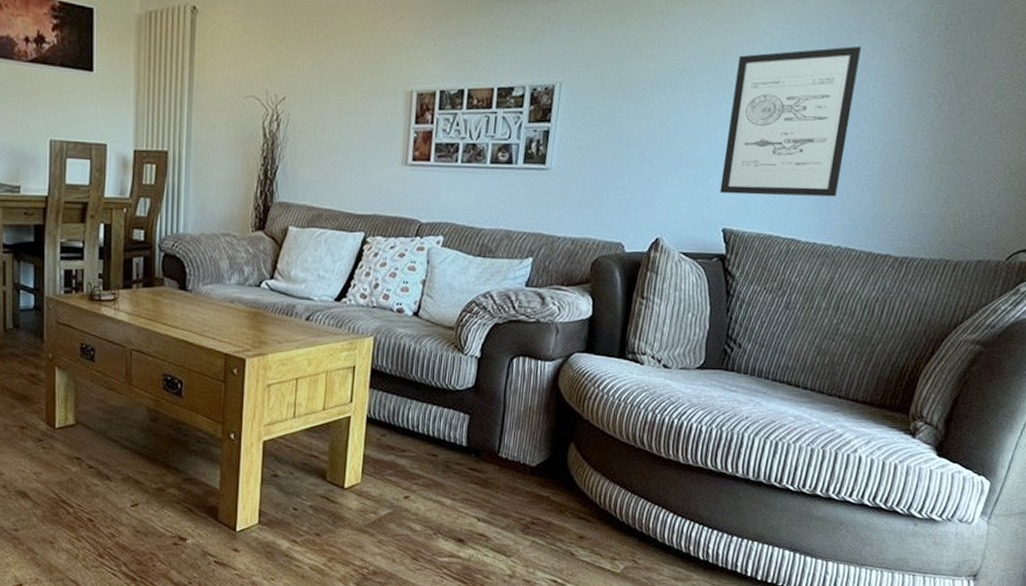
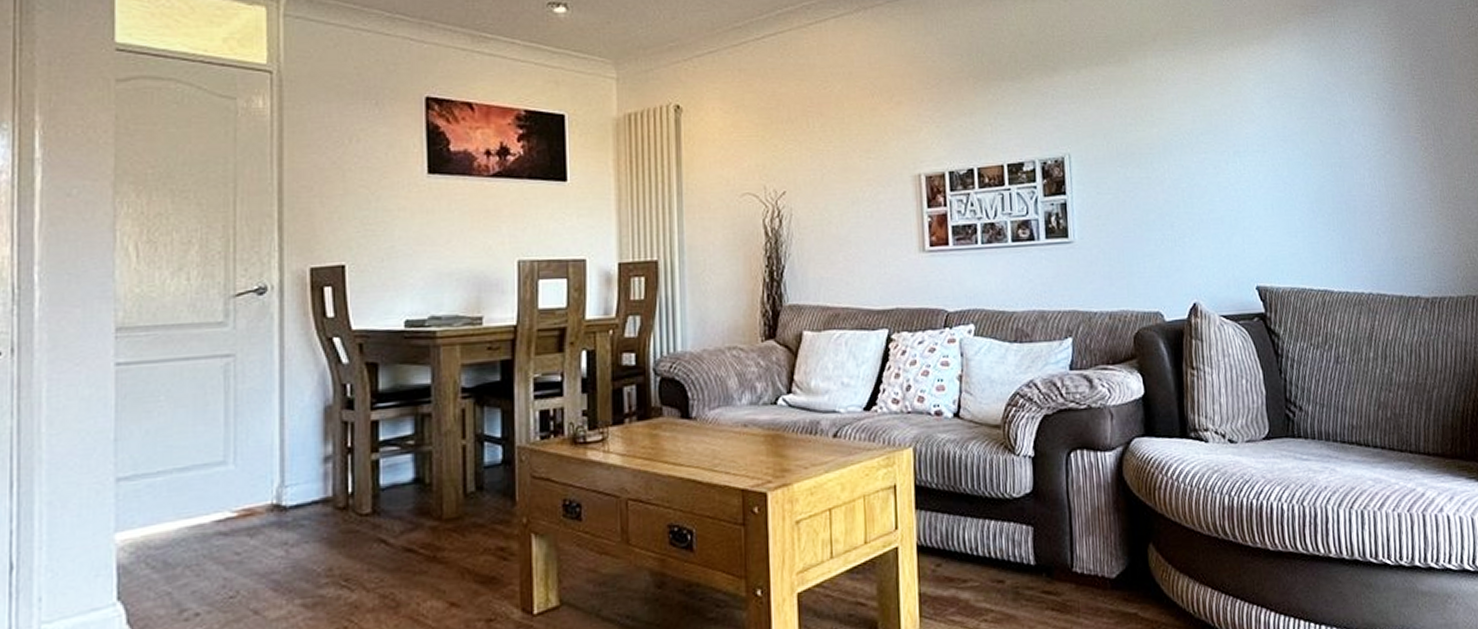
wall art: present [719,45,861,197] -> none [1235,98,1356,251]

